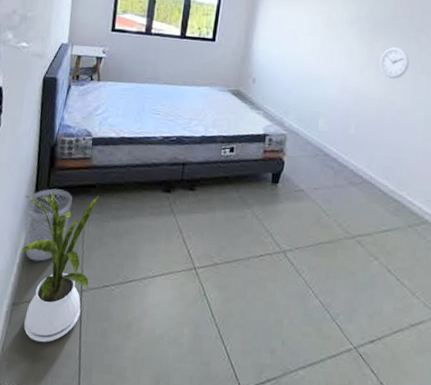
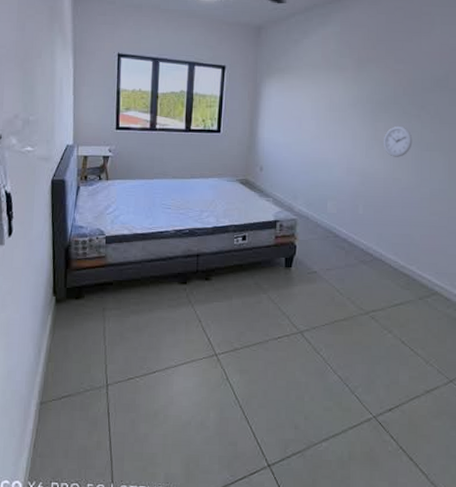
house plant: present [21,192,100,342] -> none [43,292,117,436]
wastebasket: present [23,188,72,262] -> none [43,289,90,361]

